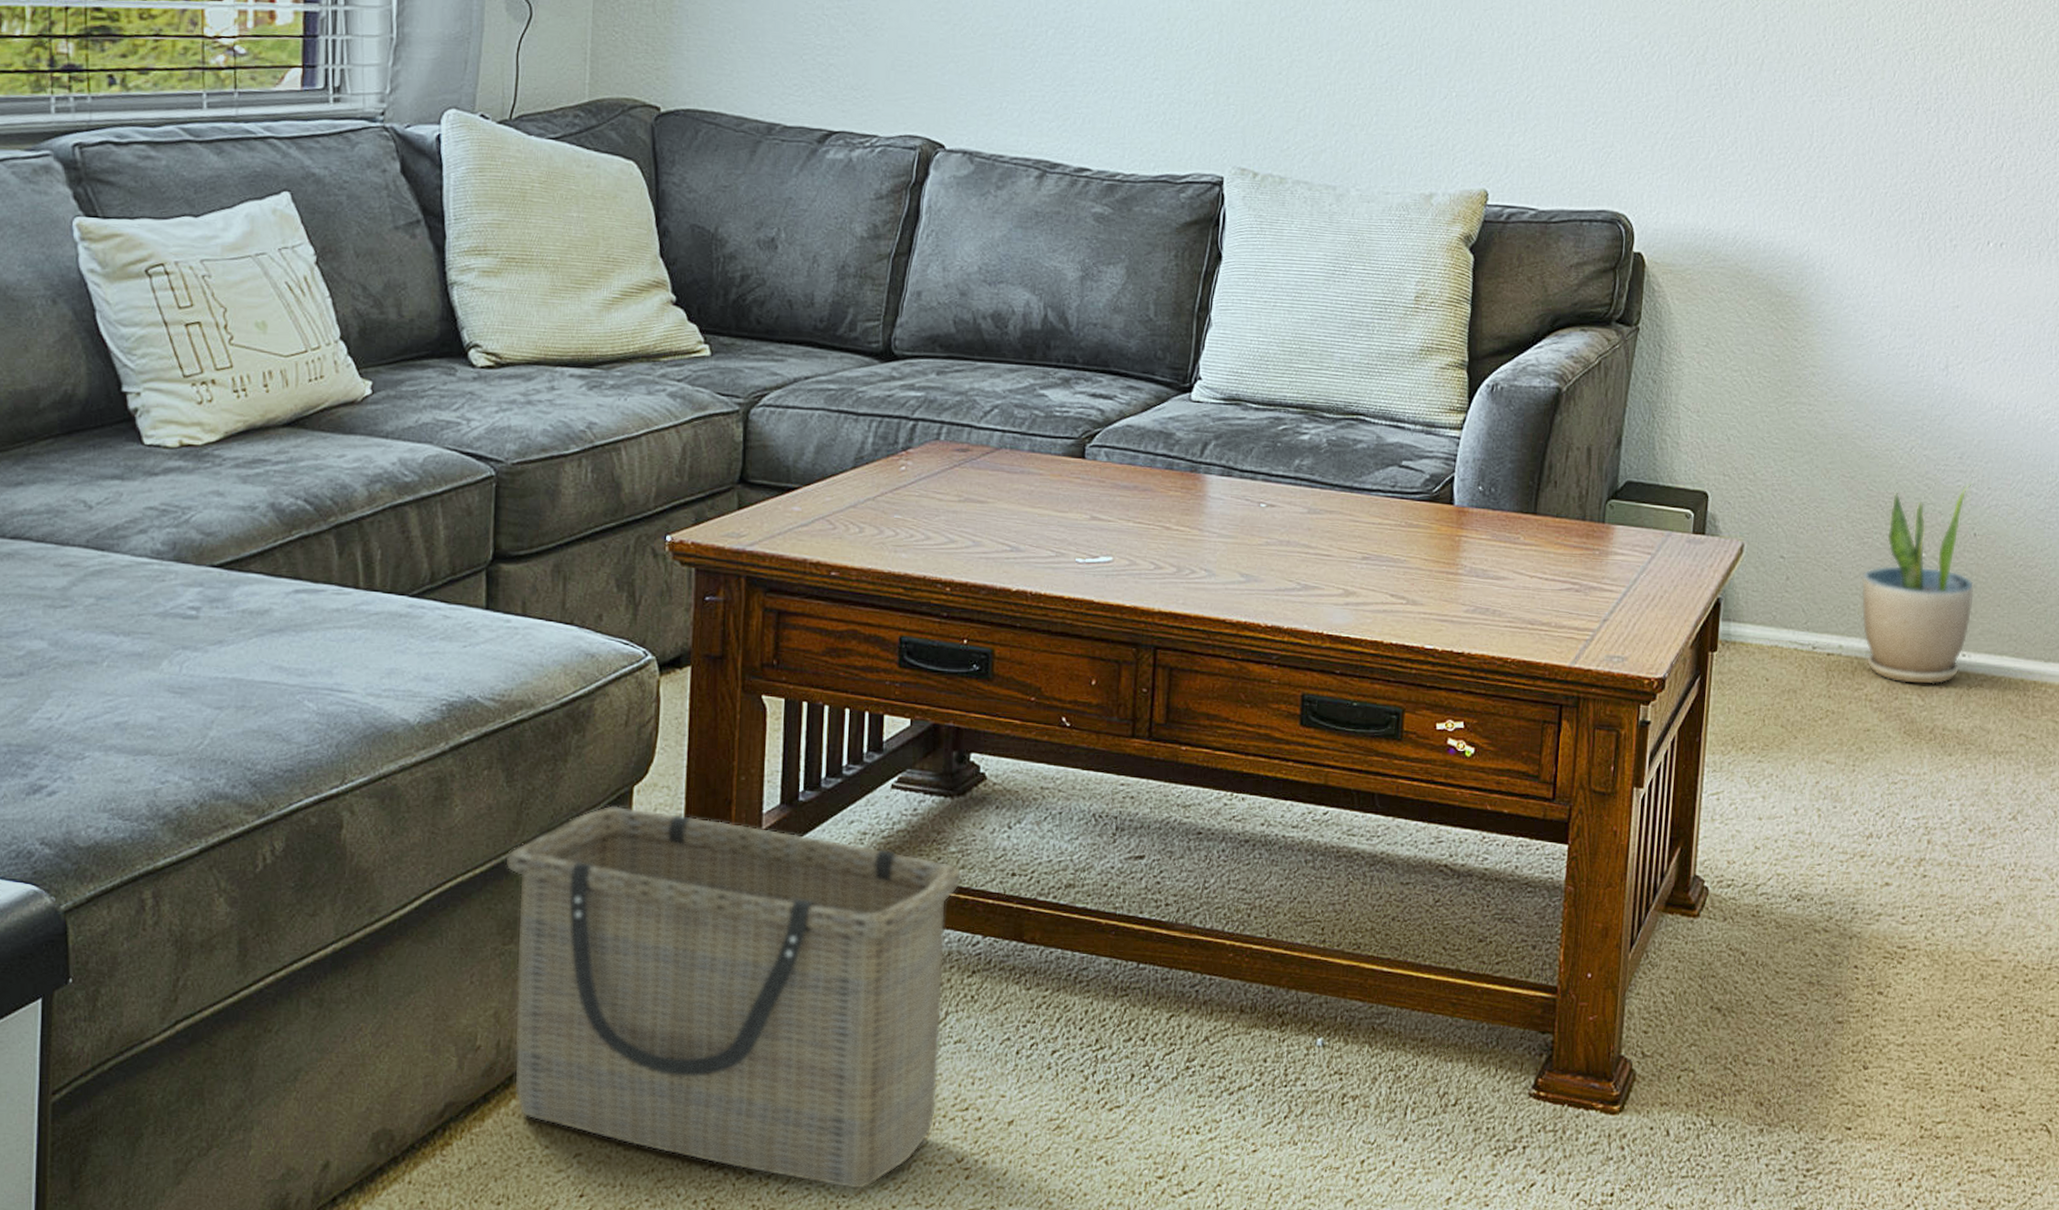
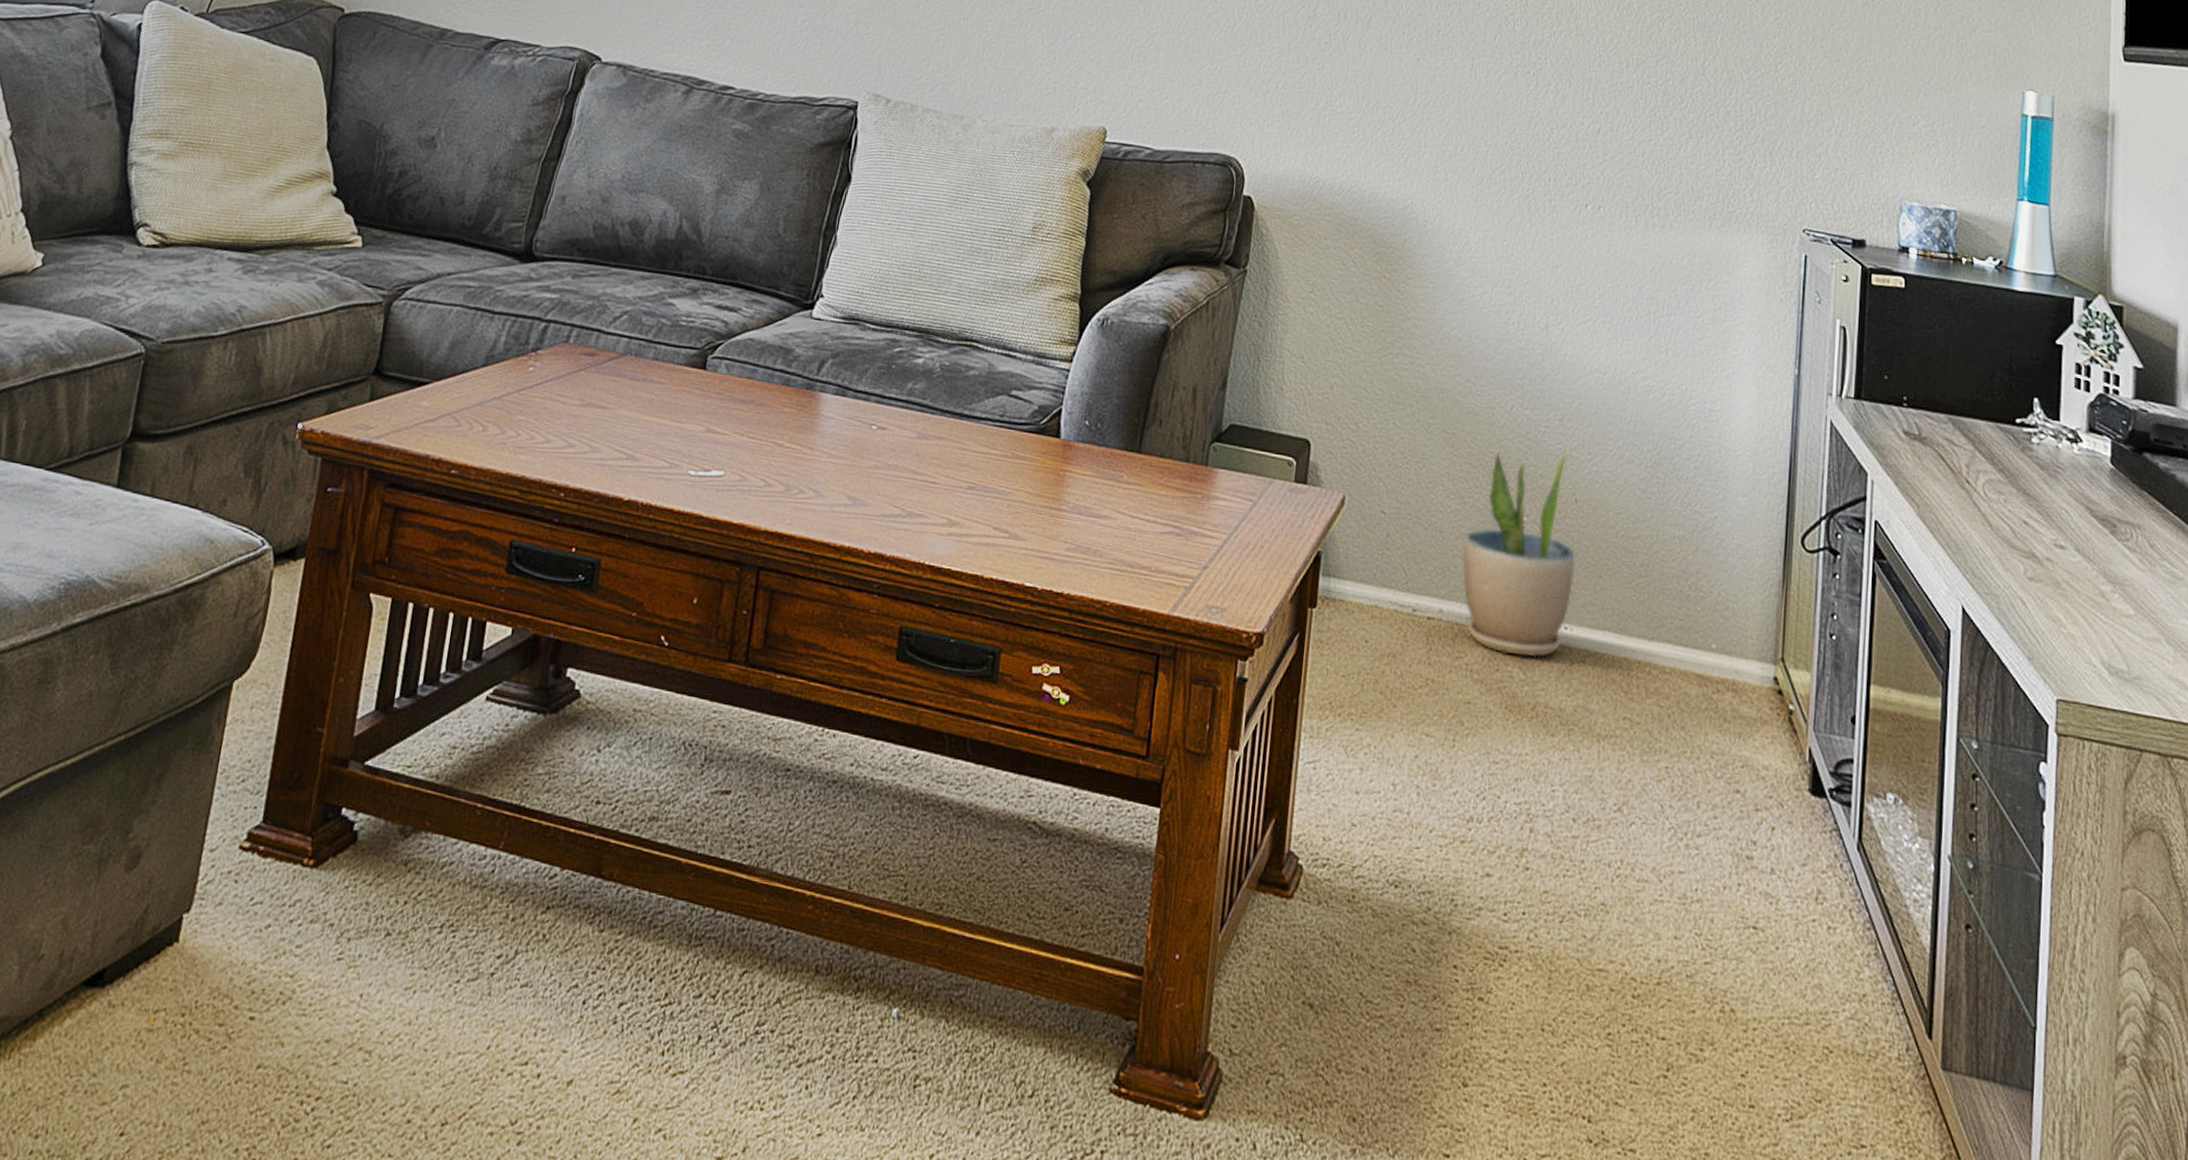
basket: present [506,806,962,1189] -> none [71,701,547,1148]

